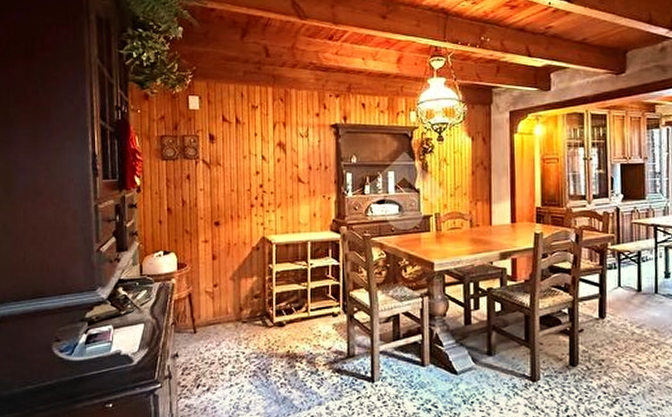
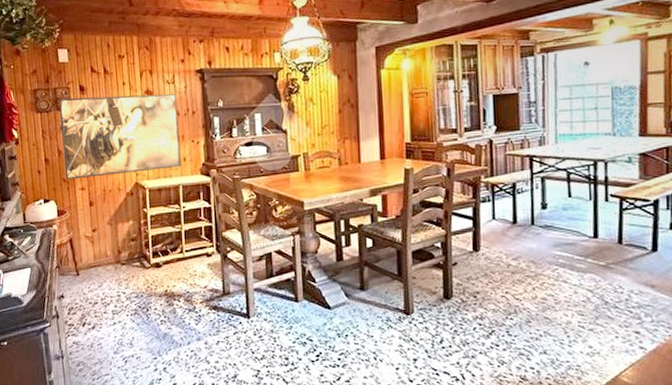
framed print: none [186,146,311,231] -> present [58,94,181,180]

